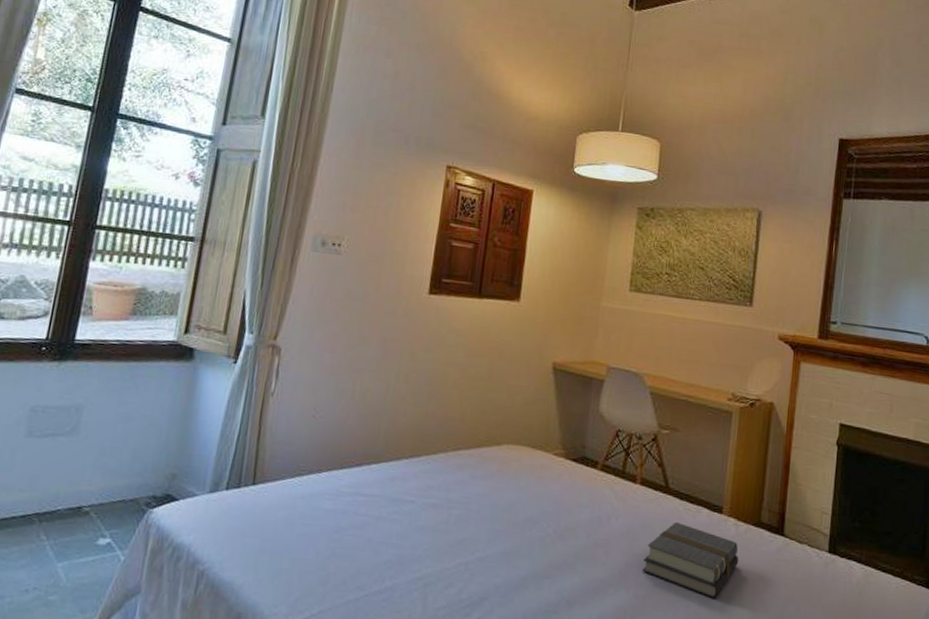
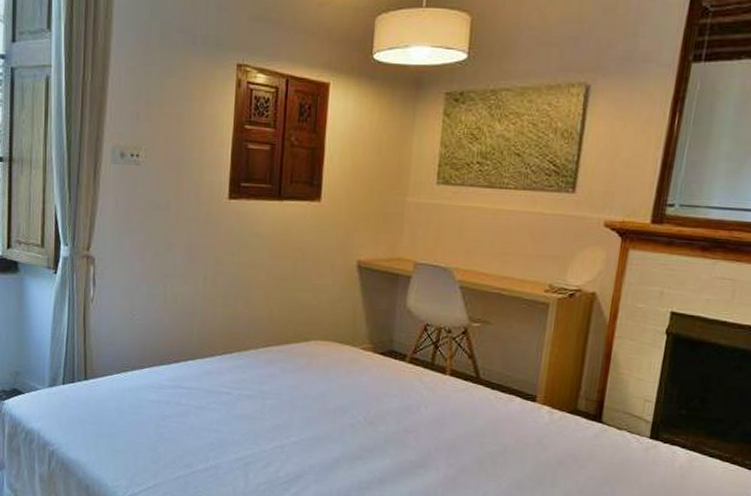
book: present [643,521,739,598] -> none [453,409,553,479]

